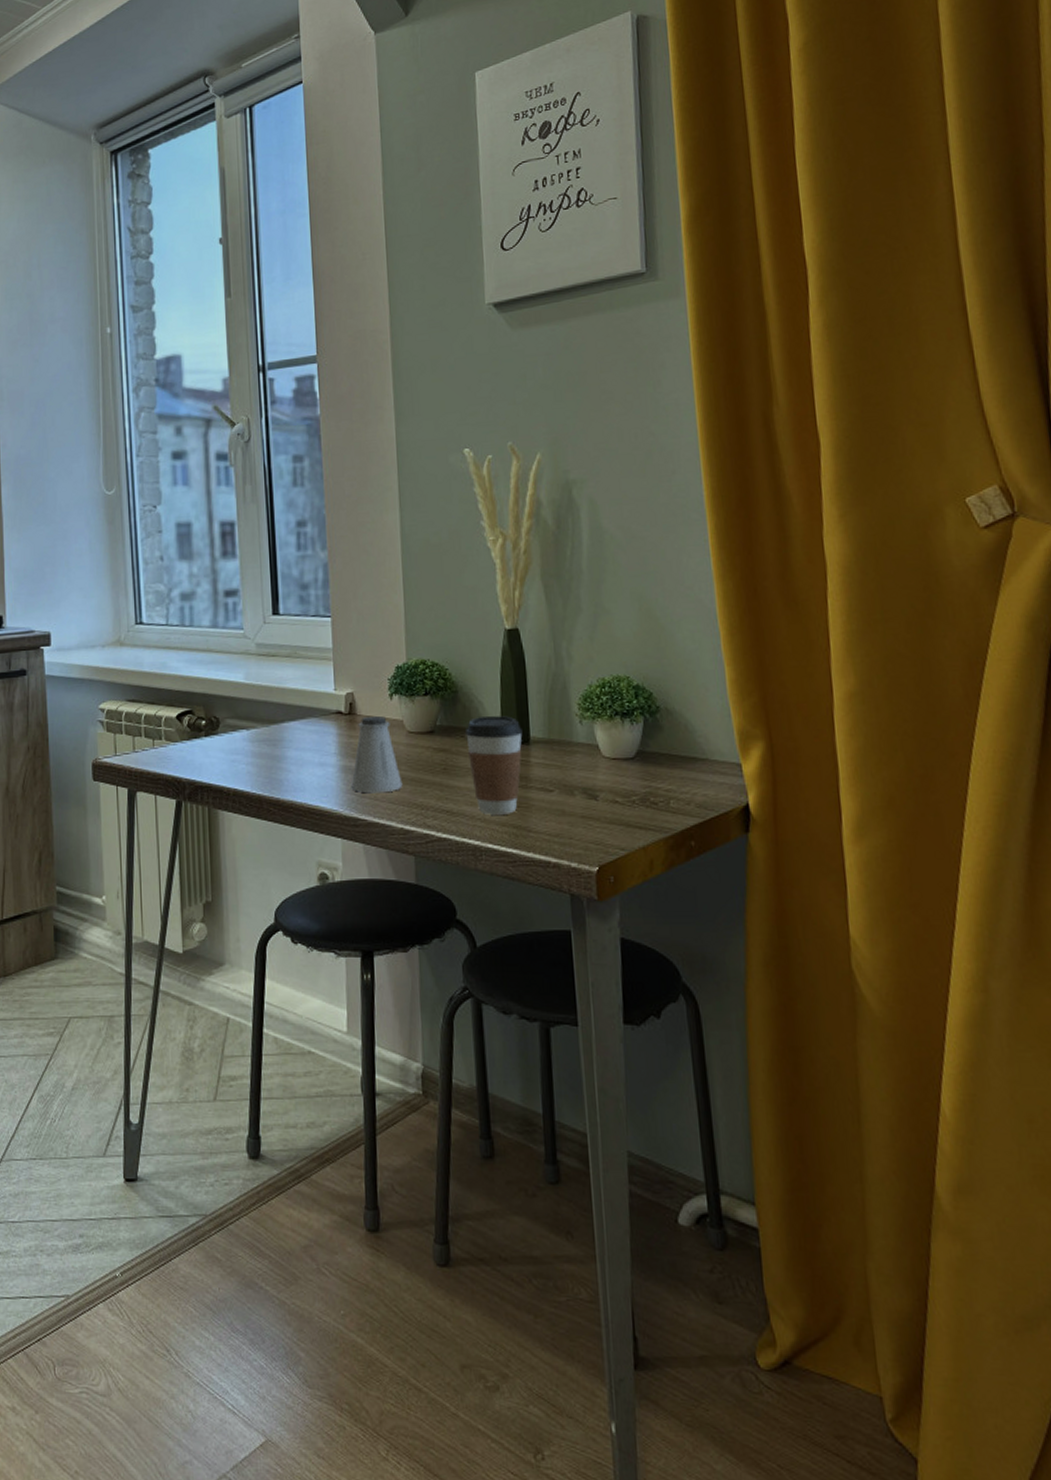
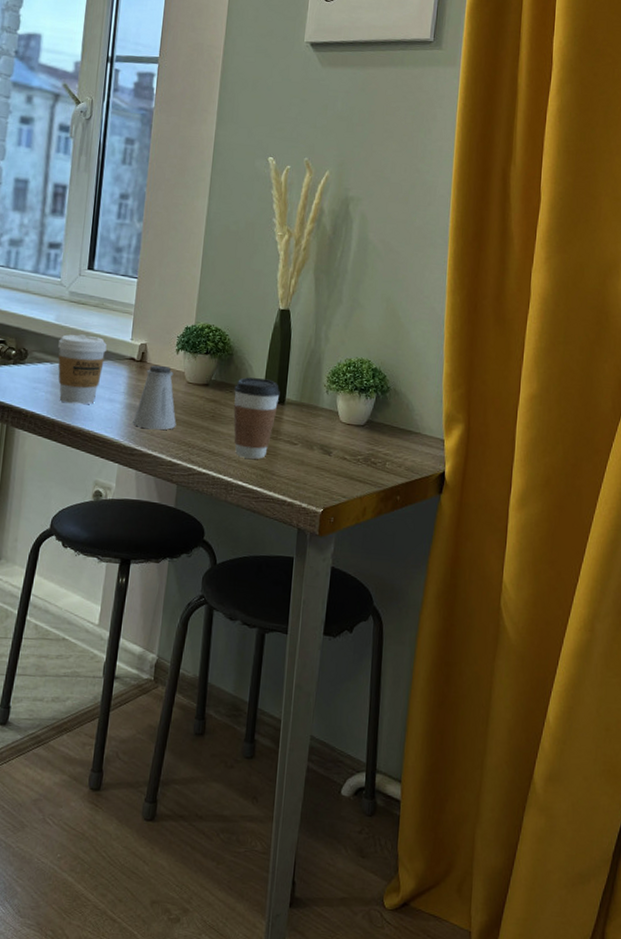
coffee cup: none [251,691,308,774] -> present [57,334,107,405]

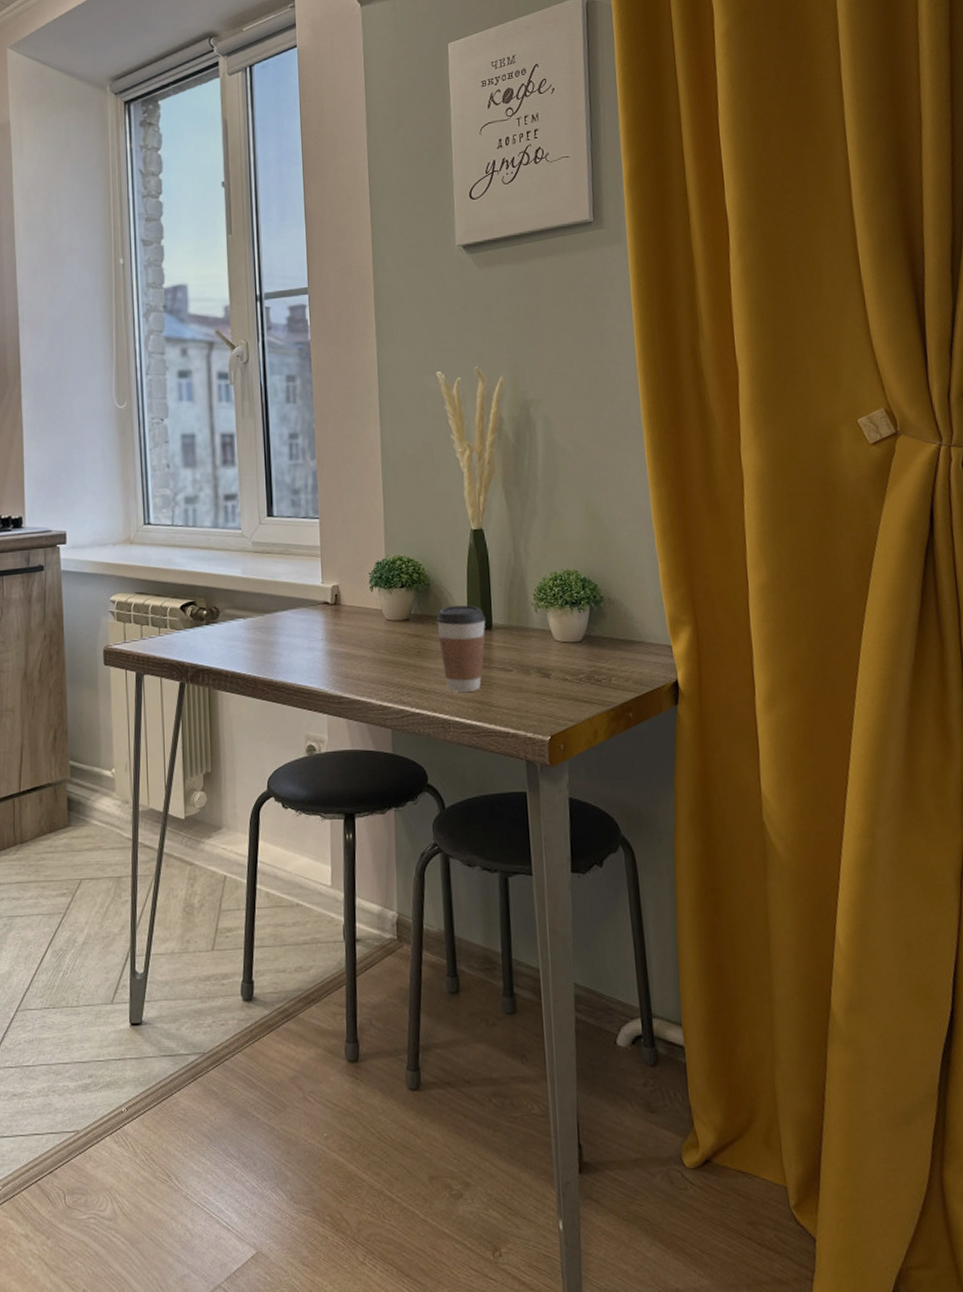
coffee cup: present [57,334,107,405] -> none [248,584,298,658]
saltshaker: present [133,365,176,430] -> none [336,605,382,674]

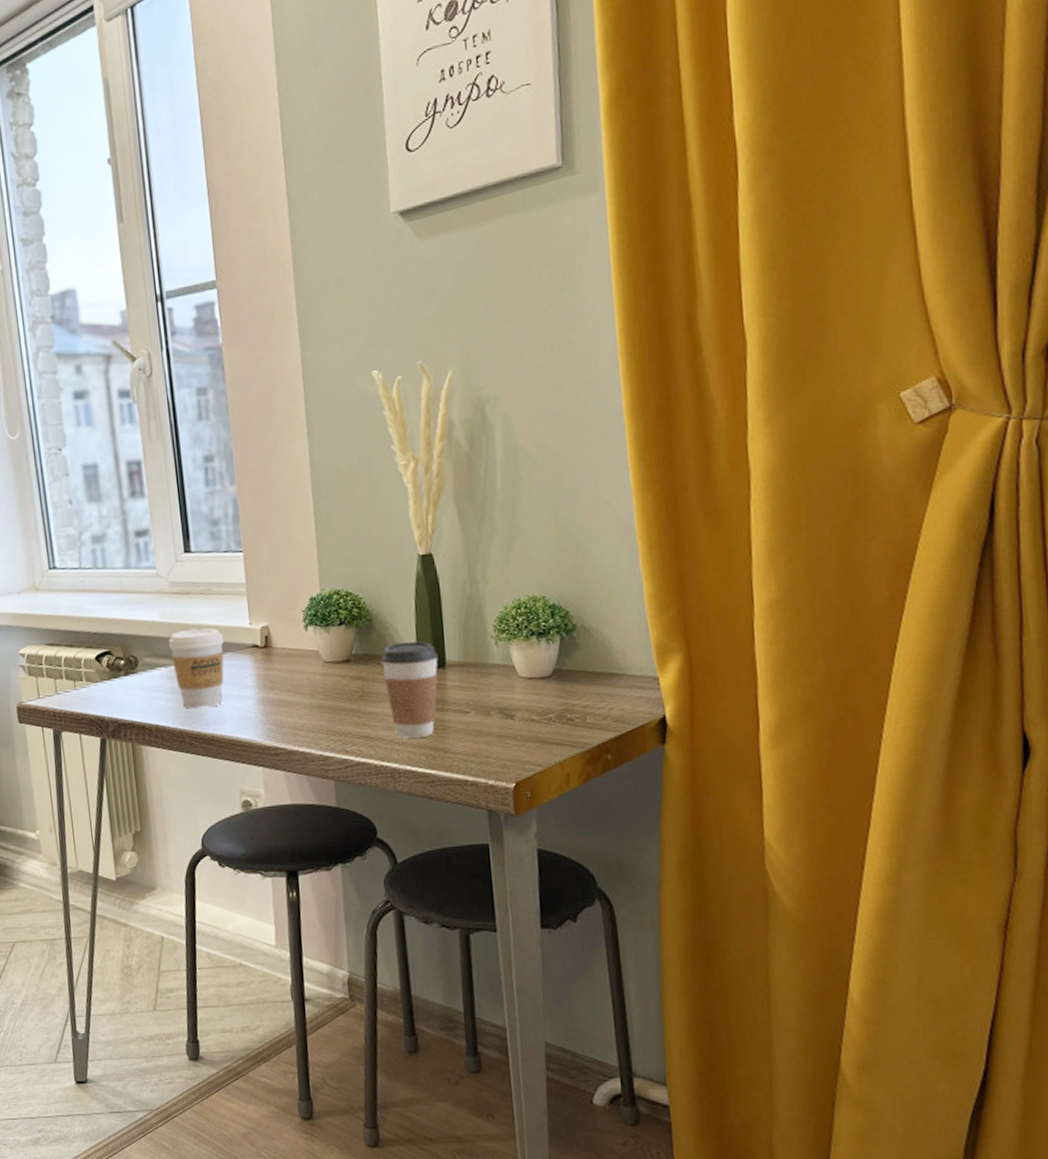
coffee cup: none [248,584,298,658] -> present [168,628,224,709]

